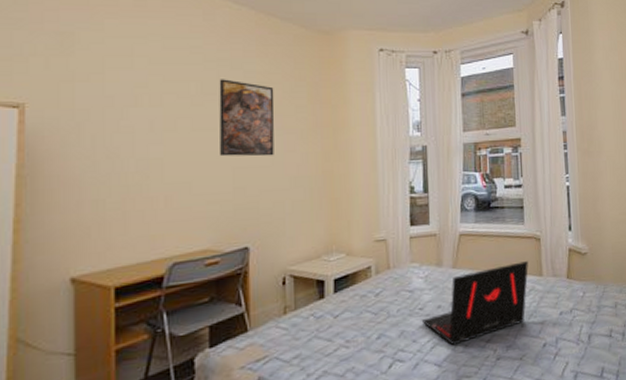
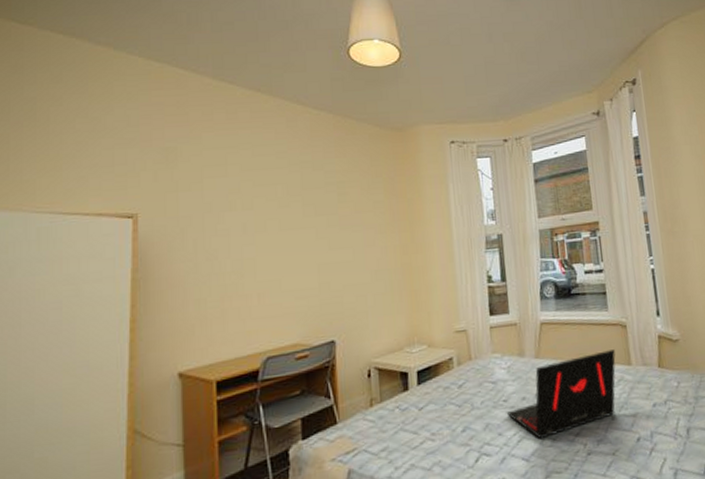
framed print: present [219,79,275,157] -> none [302,180,355,254]

